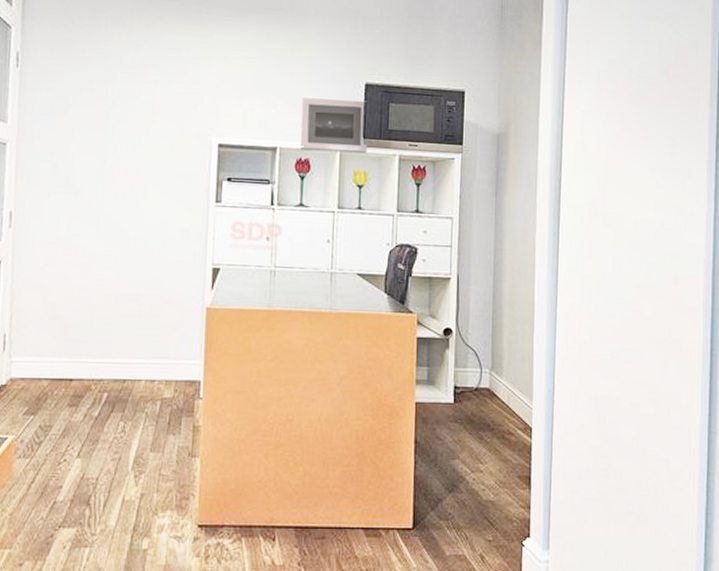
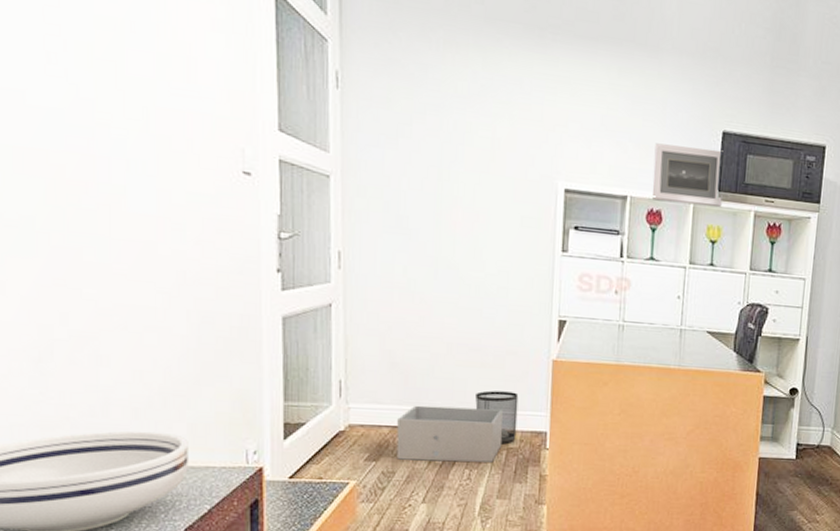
storage box: none [54,357,158,414] -> present [396,405,503,463]
waste bin: none [131,340,174,393] -> present [475,390,519,443]

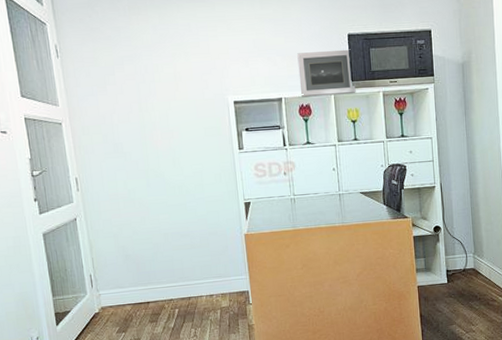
storage box: present [396,405,503,463] -> none [136,279,217,329]
waste bin: present [475,390,519,443] -> none [191,263,226,304]

